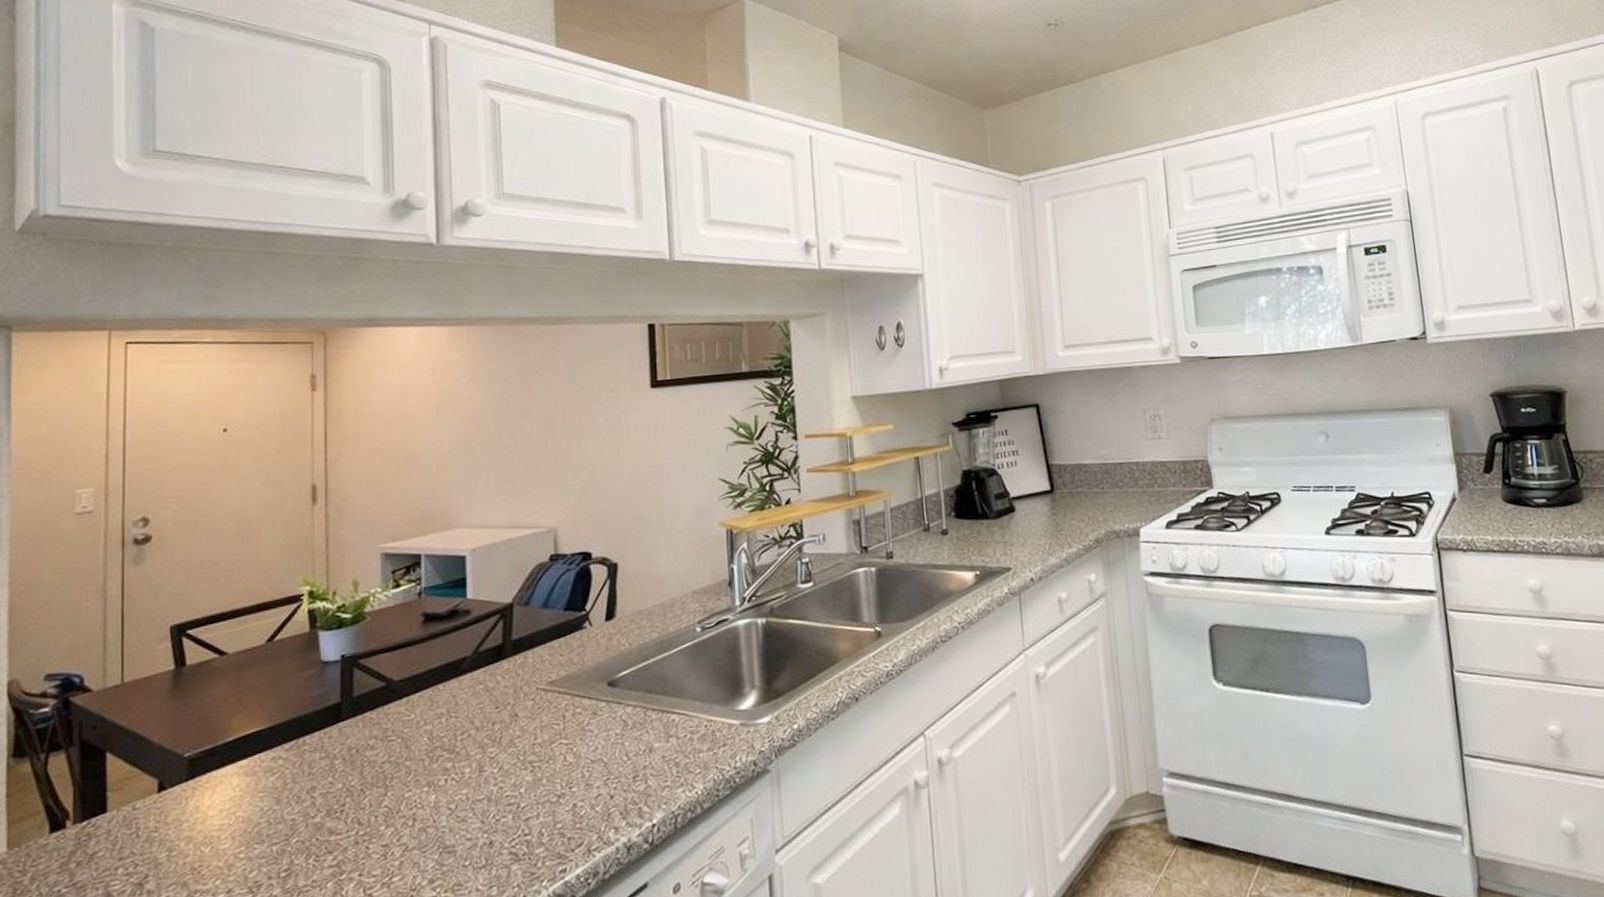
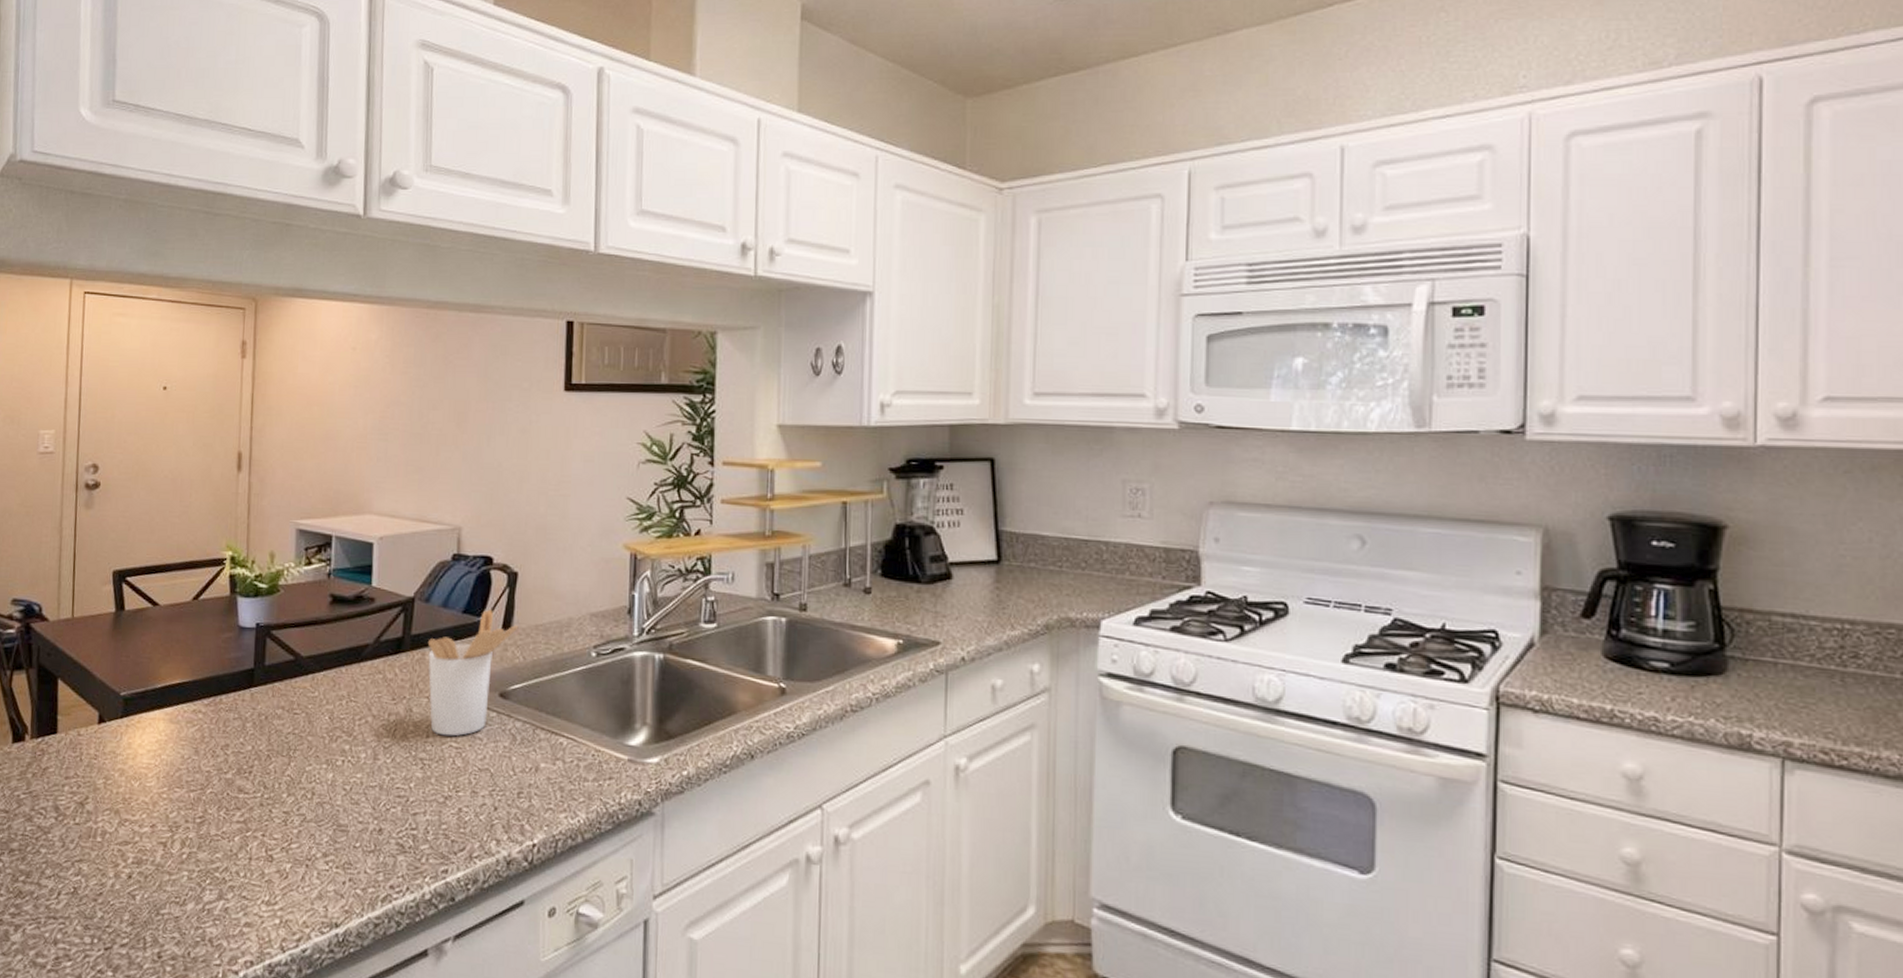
utensil holder: none [529,602,622,735] -> present [427,609,519,736]

